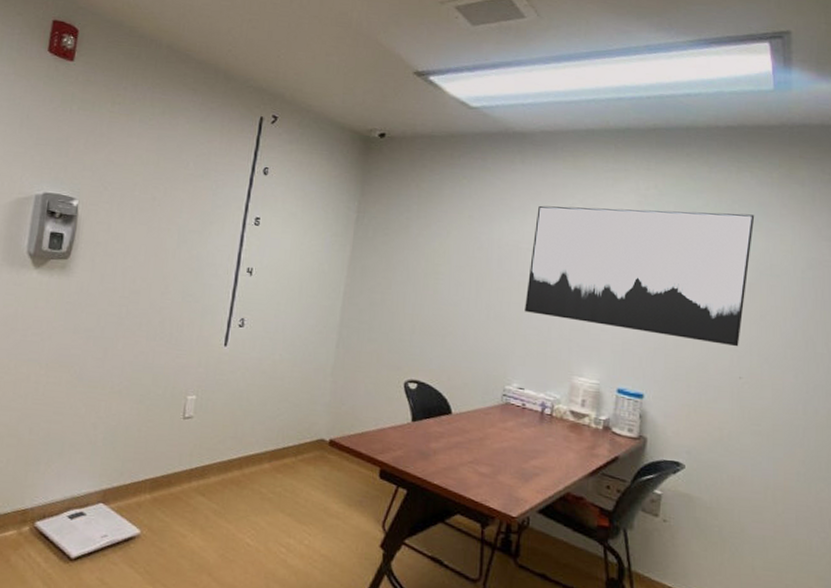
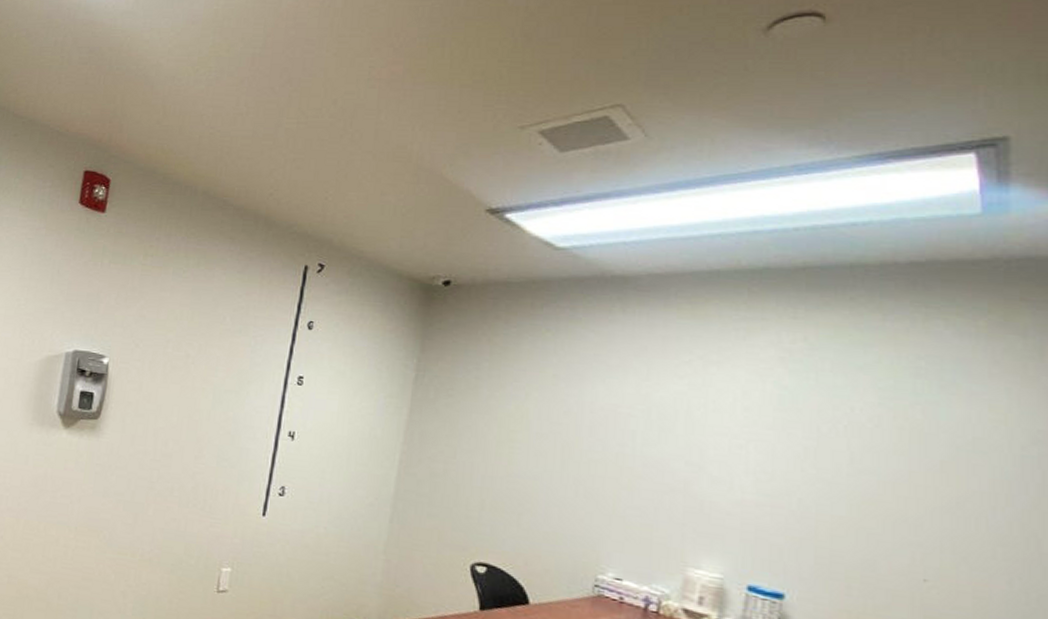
wall art: present [524,205,755,347] -> none [624,362,950,542]

